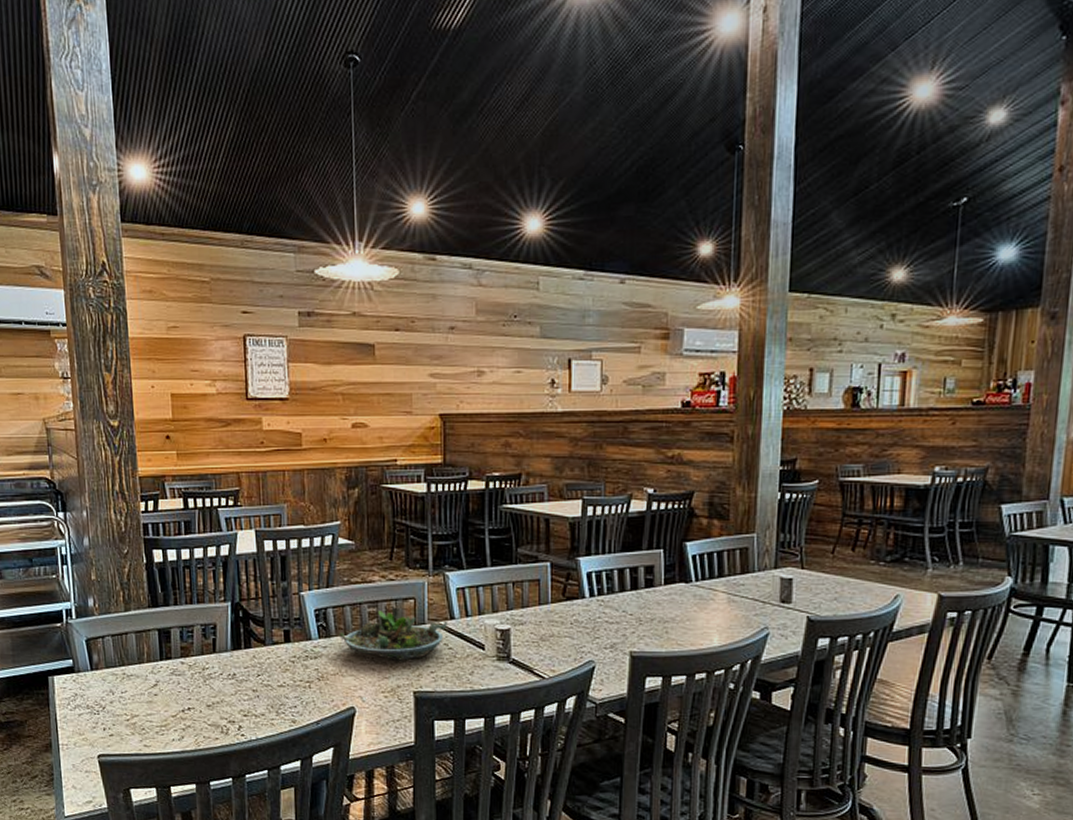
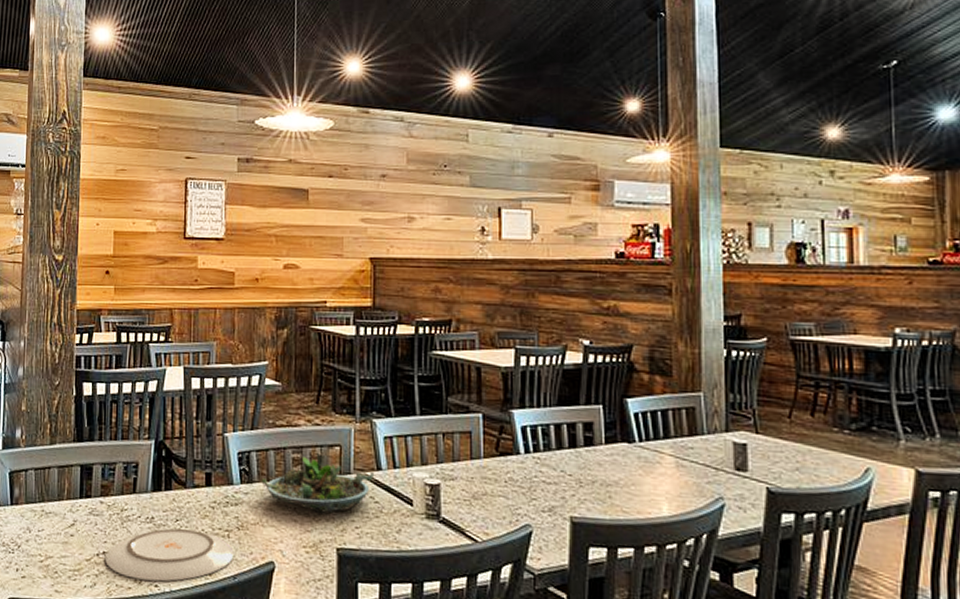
plate: none [191,683,317,731] -> present [105,528,235,582]

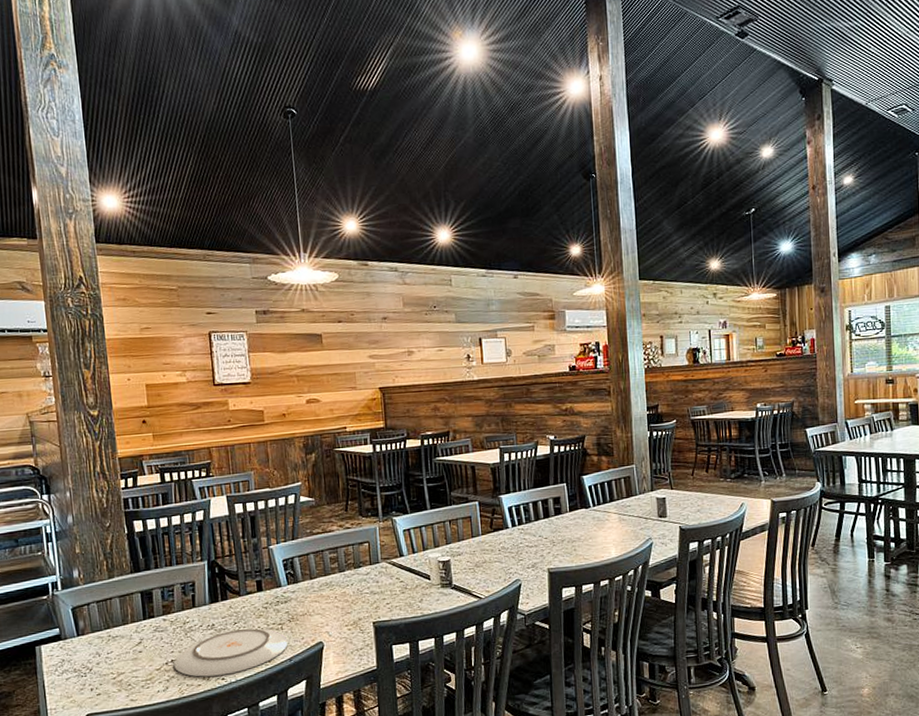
succulent planter: present [261,450,375,514] -> none [305,548,399,598]

